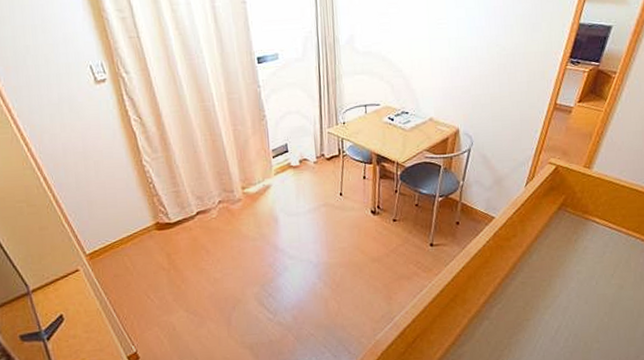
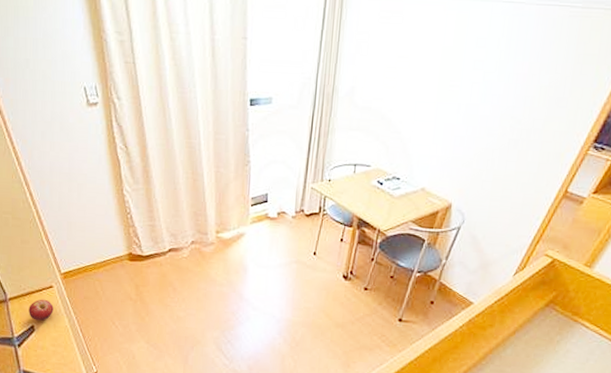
fruit: none [55,284,83,309] -> present [29,299,54,321]

